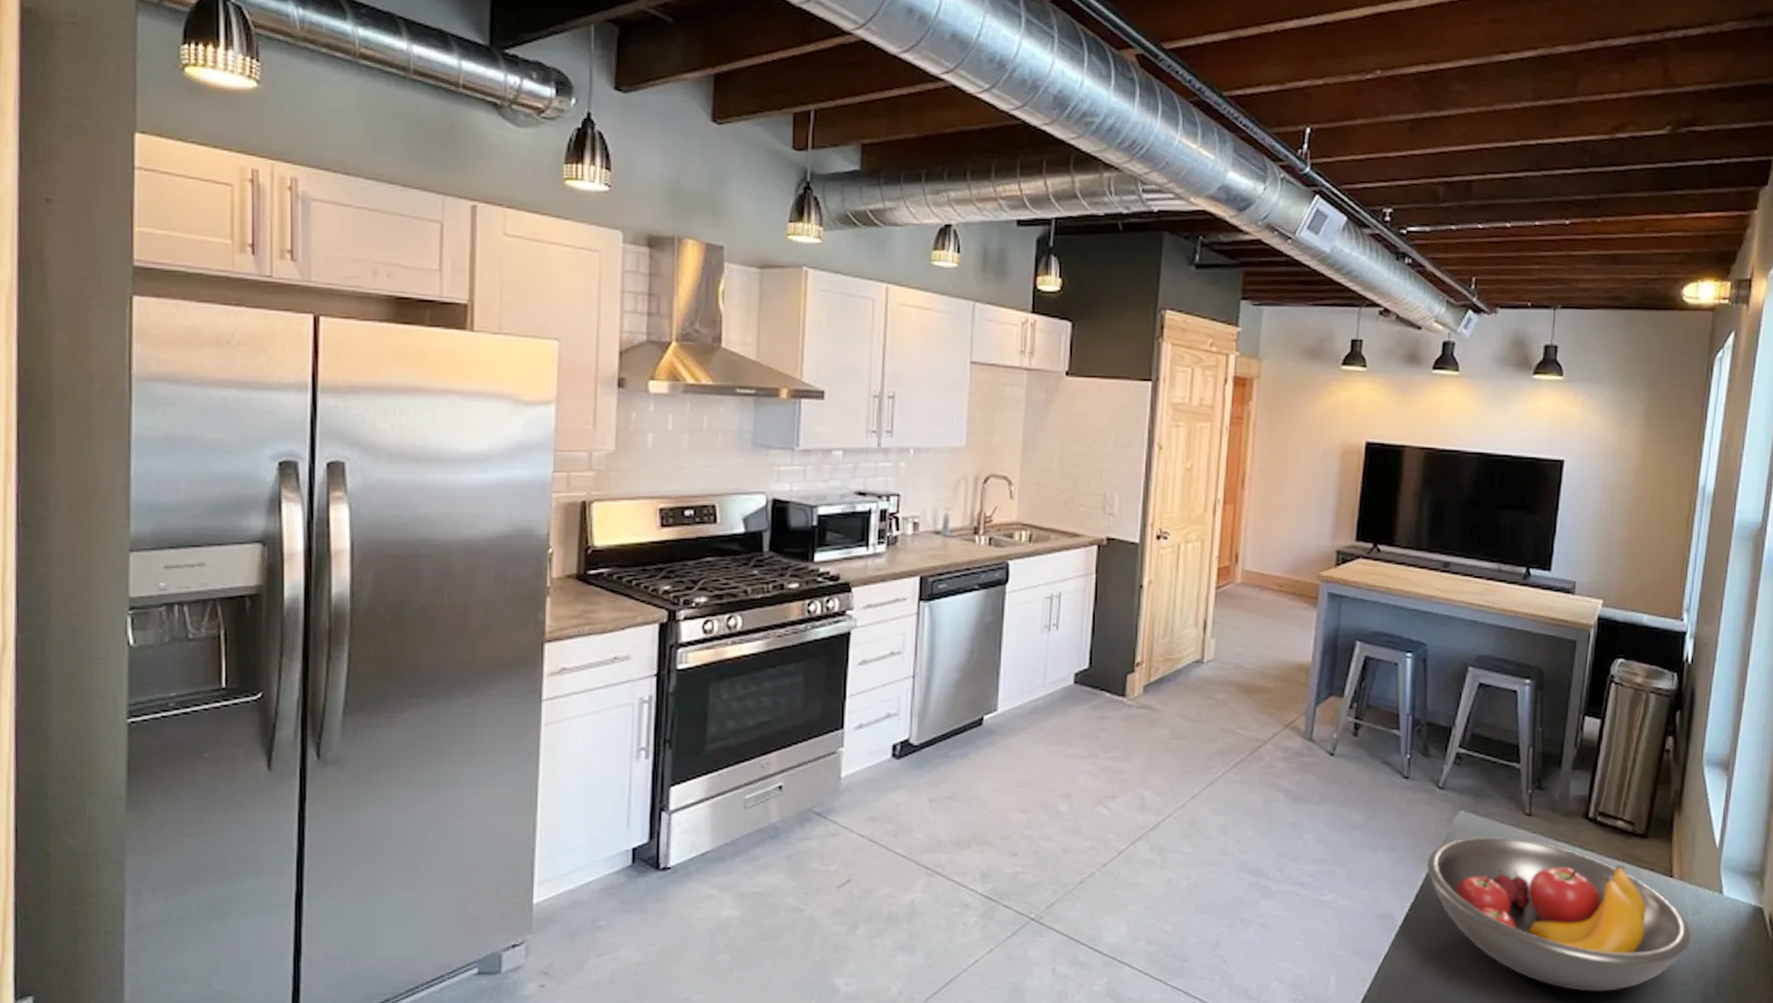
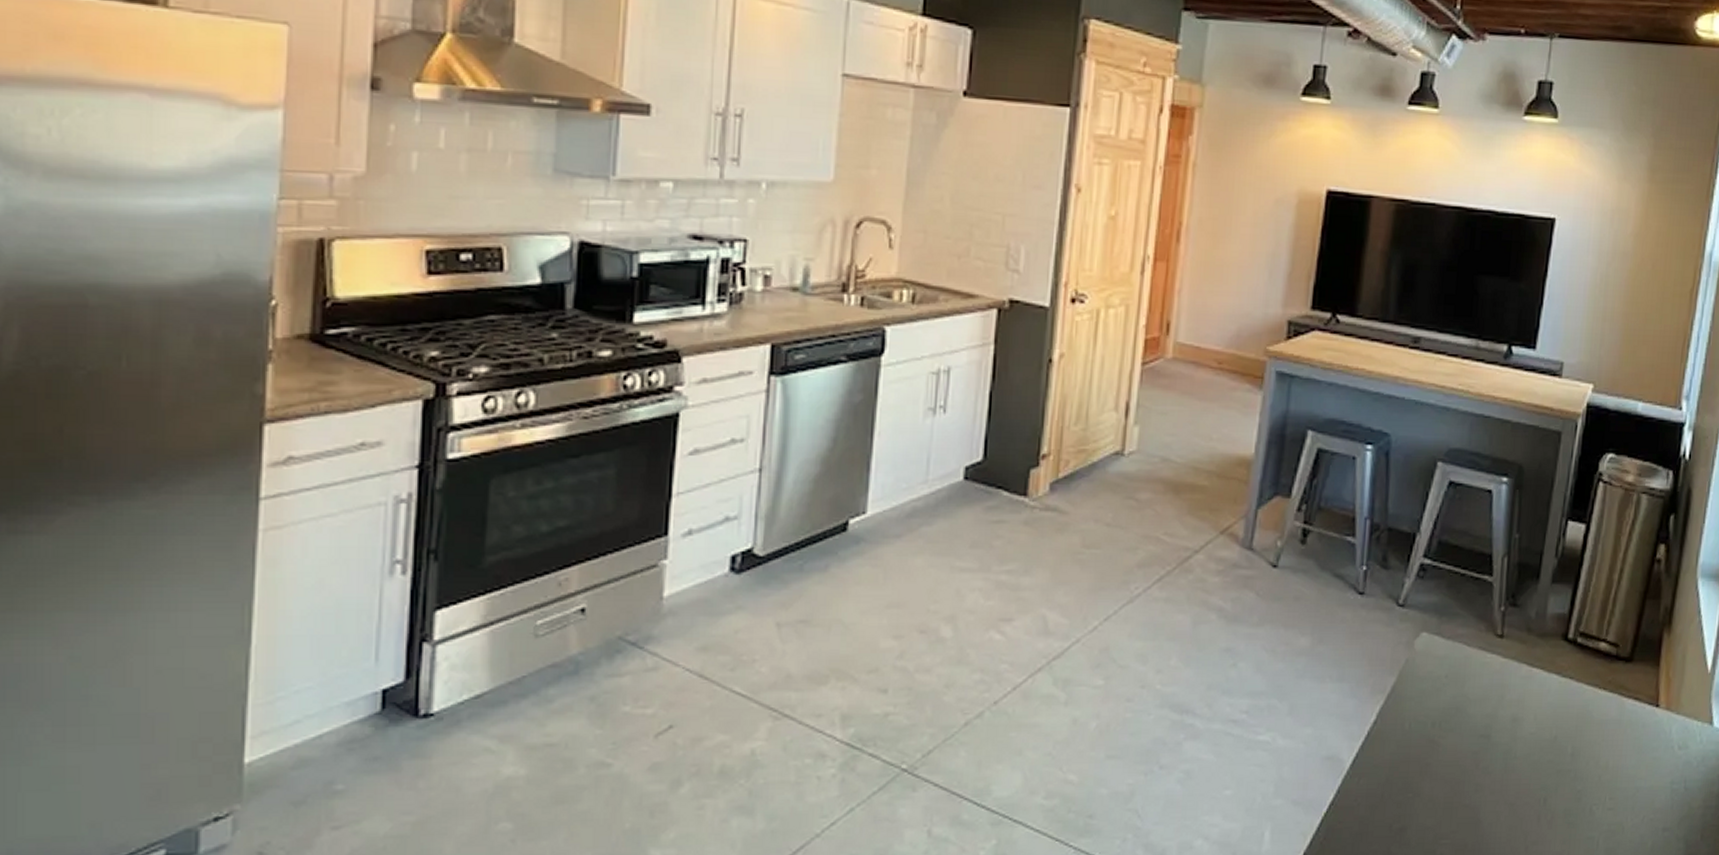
fruit bowl: present [1426,836,1692,992] -> none [1380,662,1678,841]

